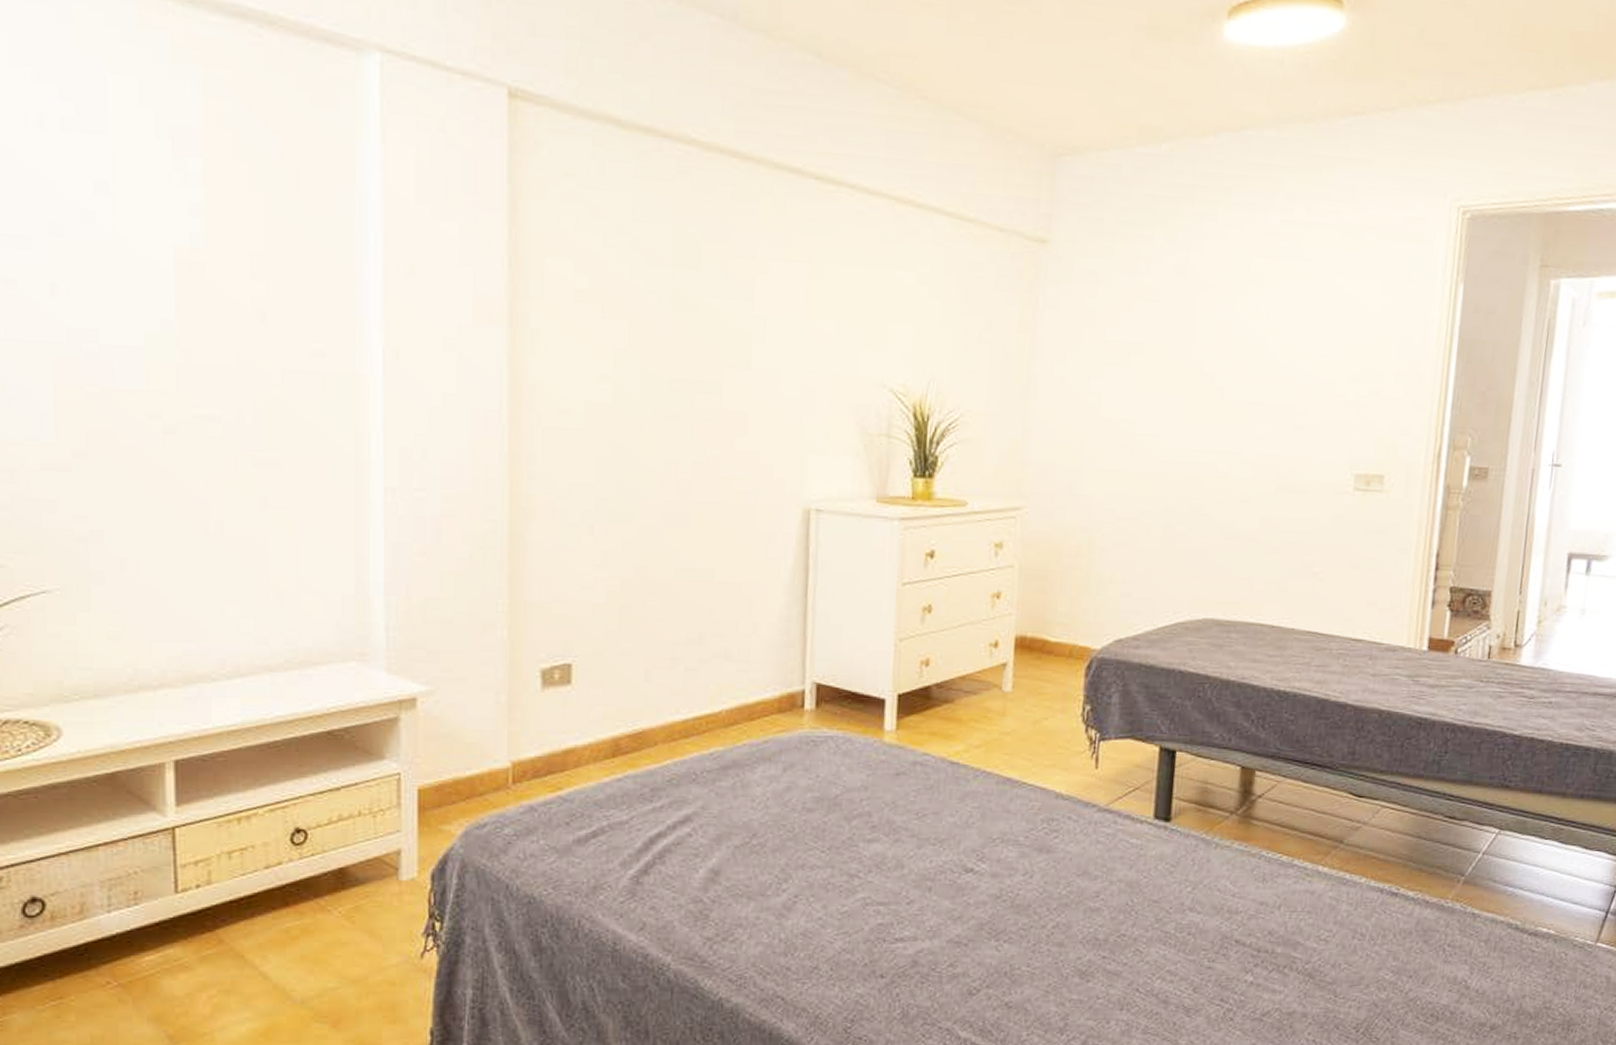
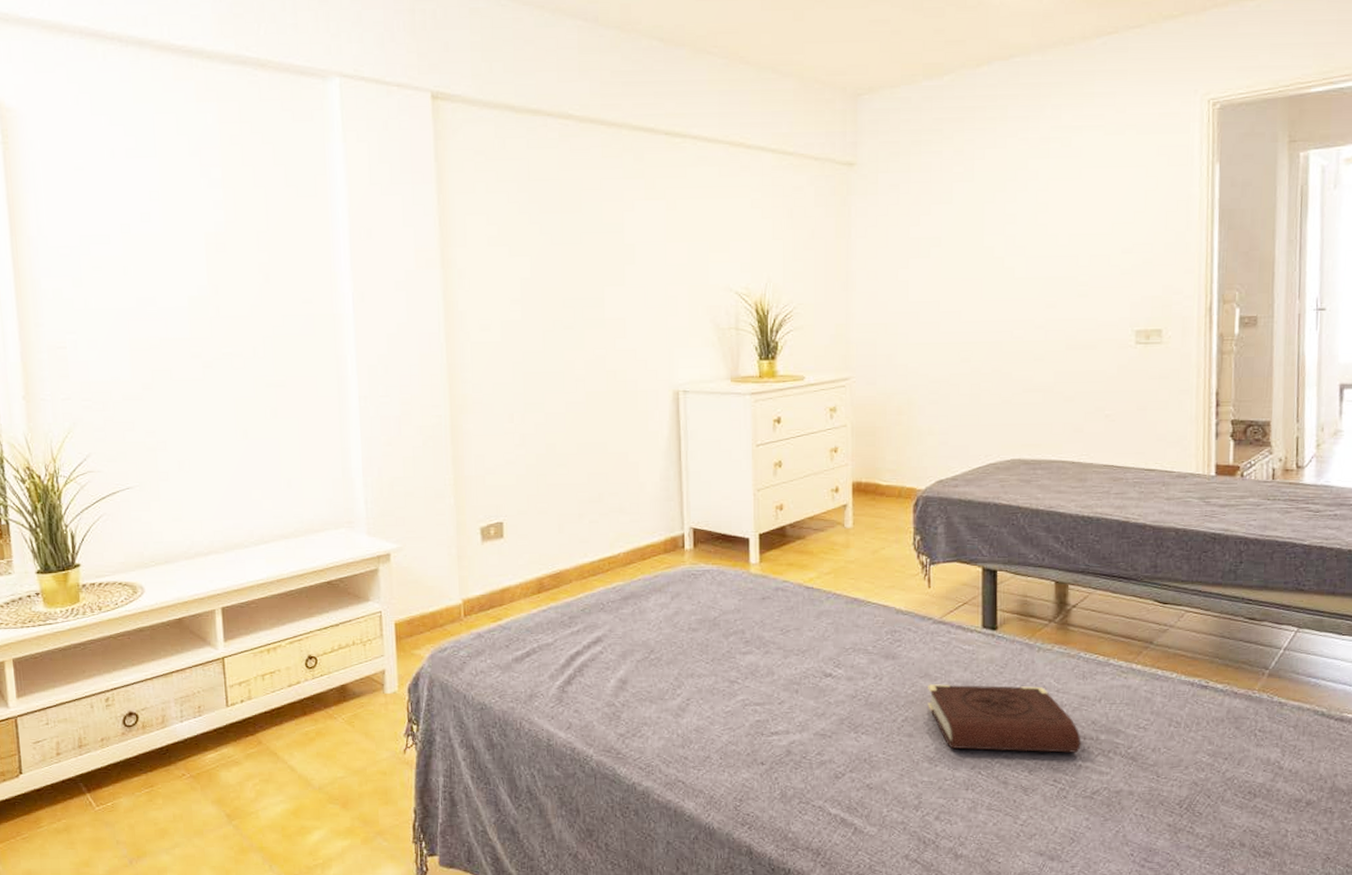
book: none [1084,884,1255,968] -> present [927,684,1081,753]

